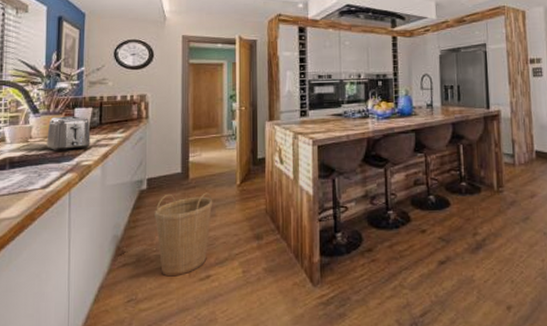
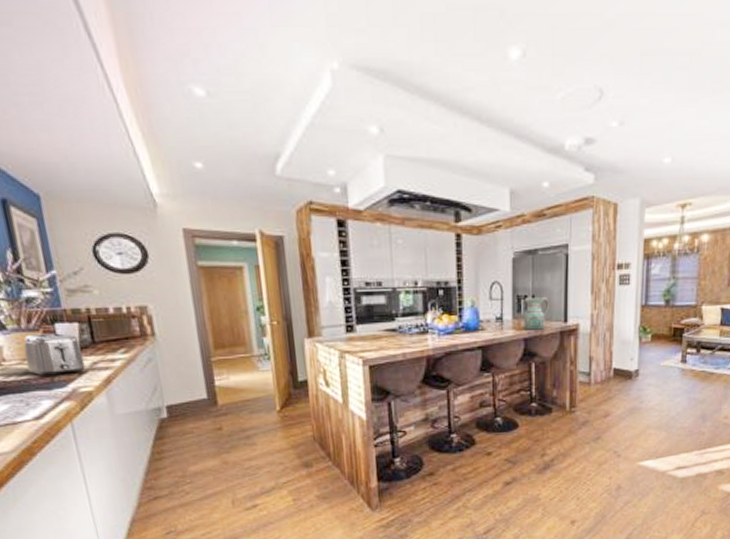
basket: present [155,192,213,277] -> none [182,419,251,508]
ceramic pitcher: none [450,86,473,116] -> present [523,296,549,330]

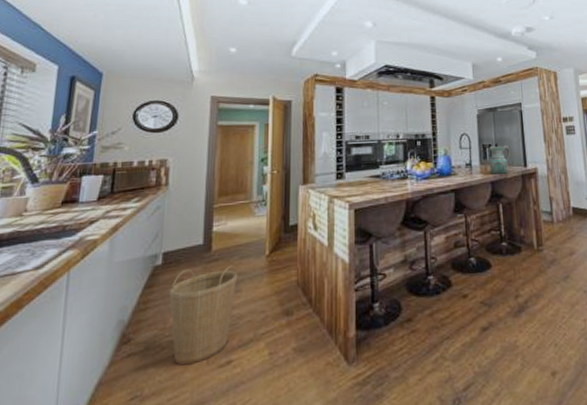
toaster: present [23,333,86,378] -> none [43,184,99,227]
basket: none [182,419,251,508] -> present [169,265,238,366]

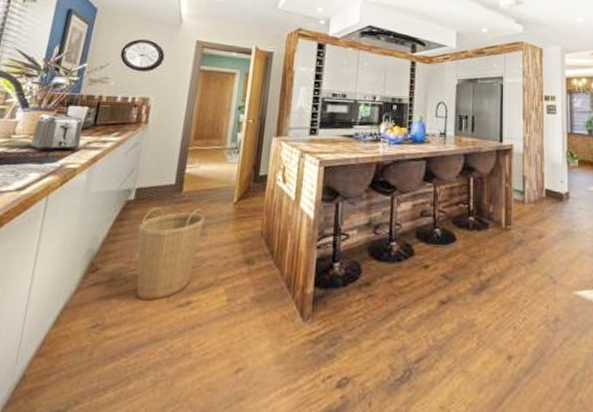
toaster: none [43,184,99,227] -> present [29,113,83,152]
ceramic pitcher: present [489,145,510,174] -> none [463,118,487,147]

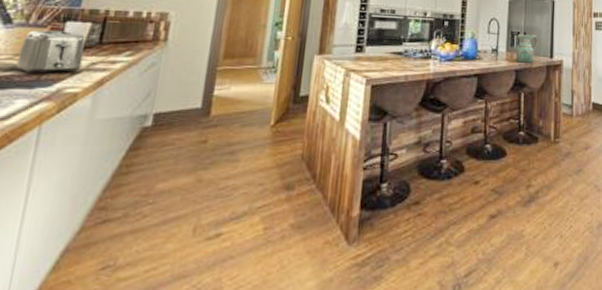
basket: present [136,206,206,301] -> none [156,132,238,236]
ceramic pitcher: none [463,118,487,147] -> present [515,34,538,63]

